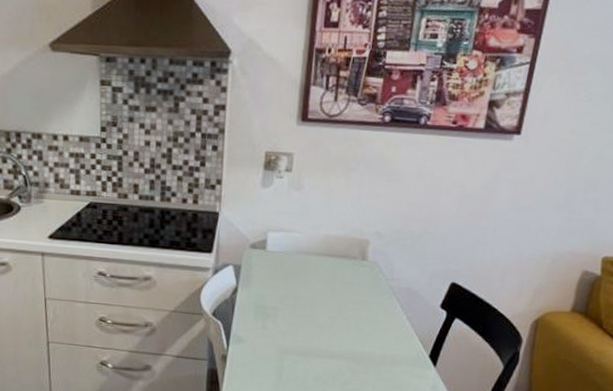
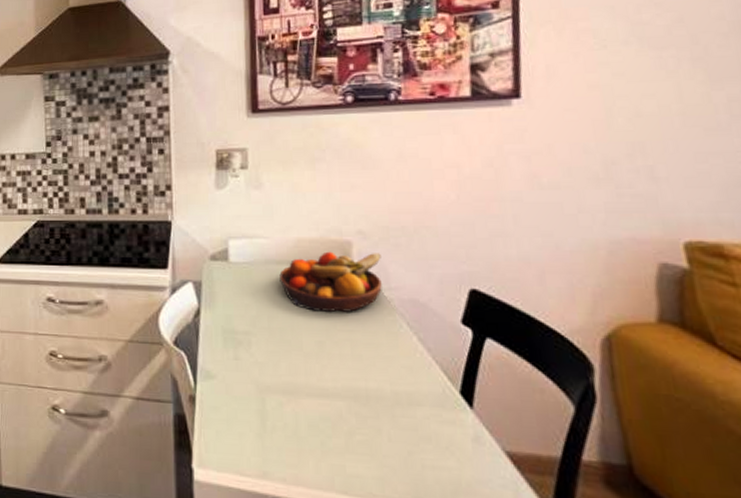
fruit bowl: none [307,247,391,296] -> present [279,251,382,313]

